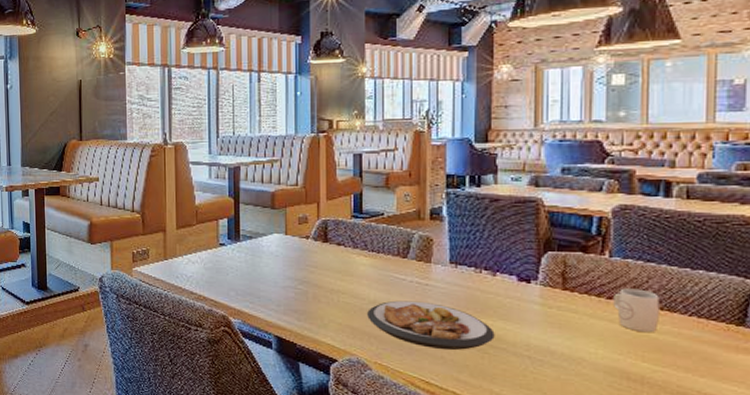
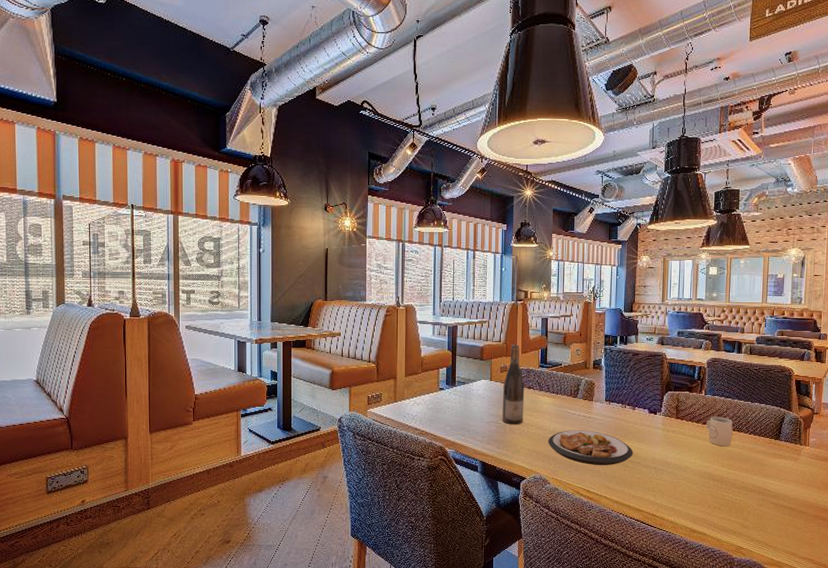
wine bottle: none [302,189,333,291] -> present [501,345,525,424]

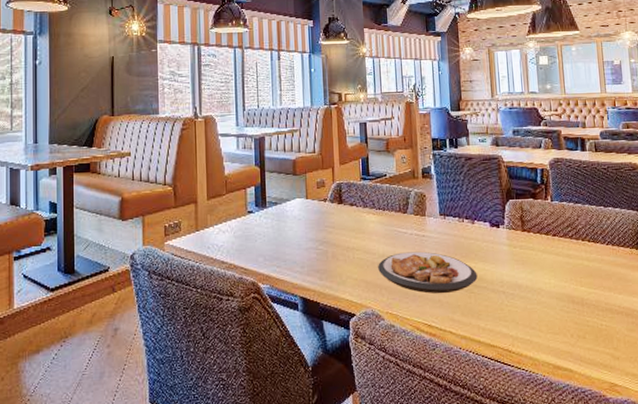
wine bottle: present [501,345,525,424] -> none [321,155,348,250]
mug: present [706,416,733,447] -> none [557,226,588,262]

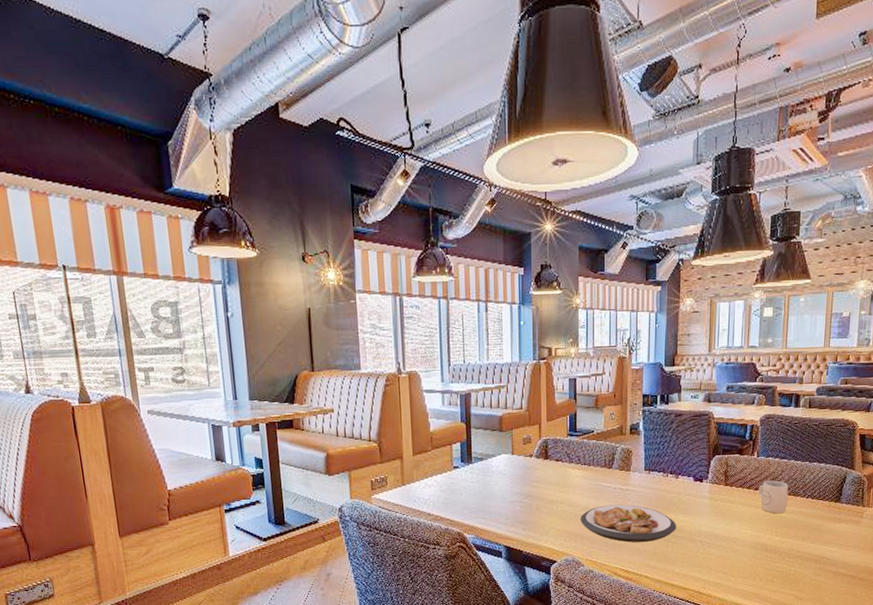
mug: none [557,226,588,262] -> present [758,480,789,514]

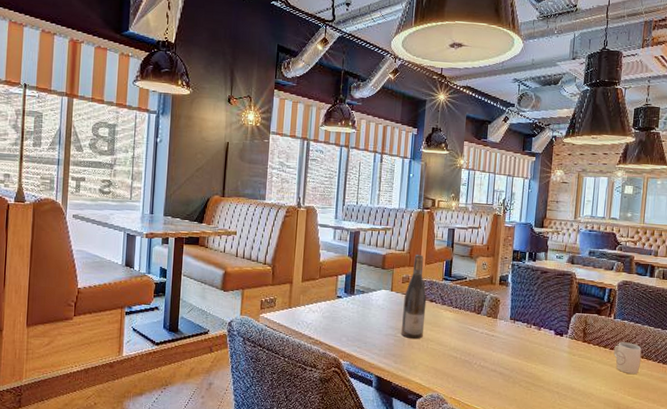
wine bottle: none [526,411,552,503] -> present [400,255,427,339]
plate: present [581,504,677,543] -> none [448,348,536,387]

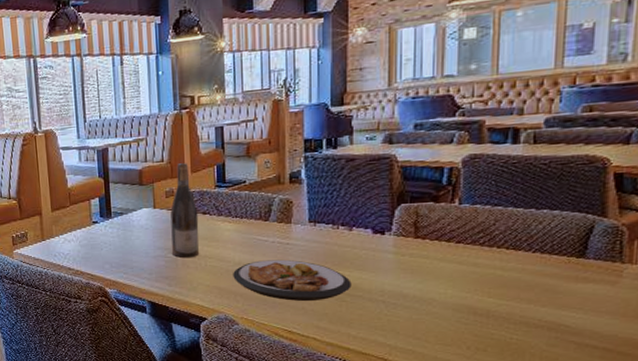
plate: none [448,348,536,387] -> present [233,259,352,301]
mug: present [613,342,642,375] -> none [462,231,506,271]

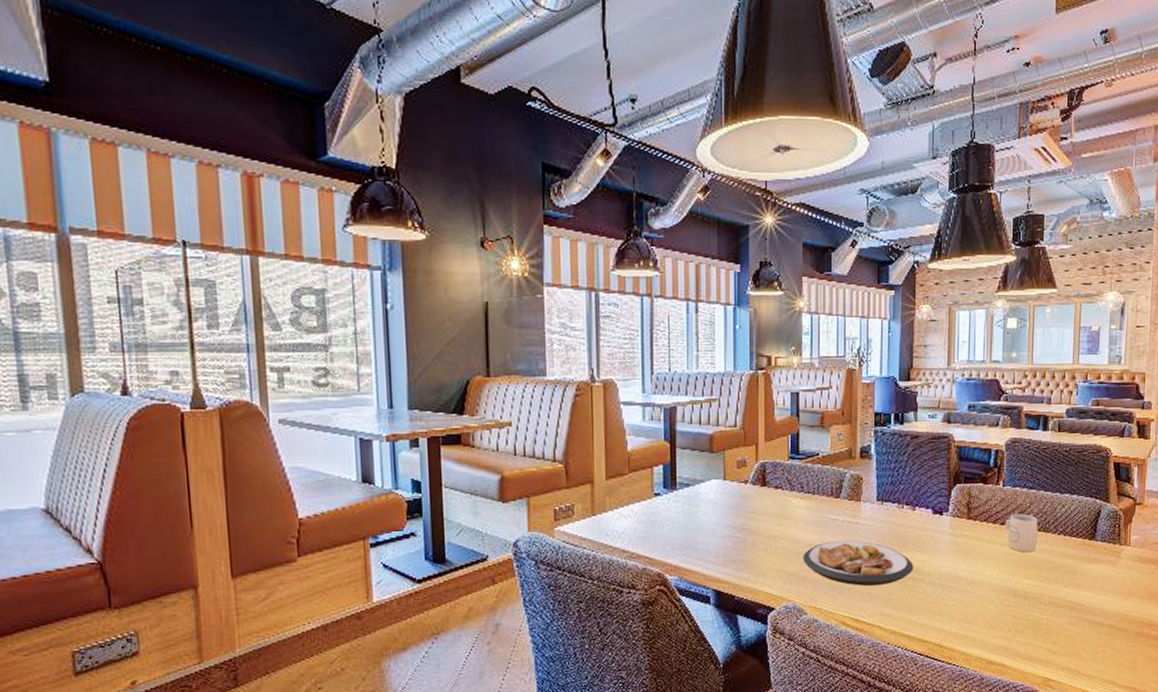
wine bottle: present [170,163,200,258] -> none [740,430,770,538]
mug: none [462,231,506,271] -> present [1005,514,1038,553]

